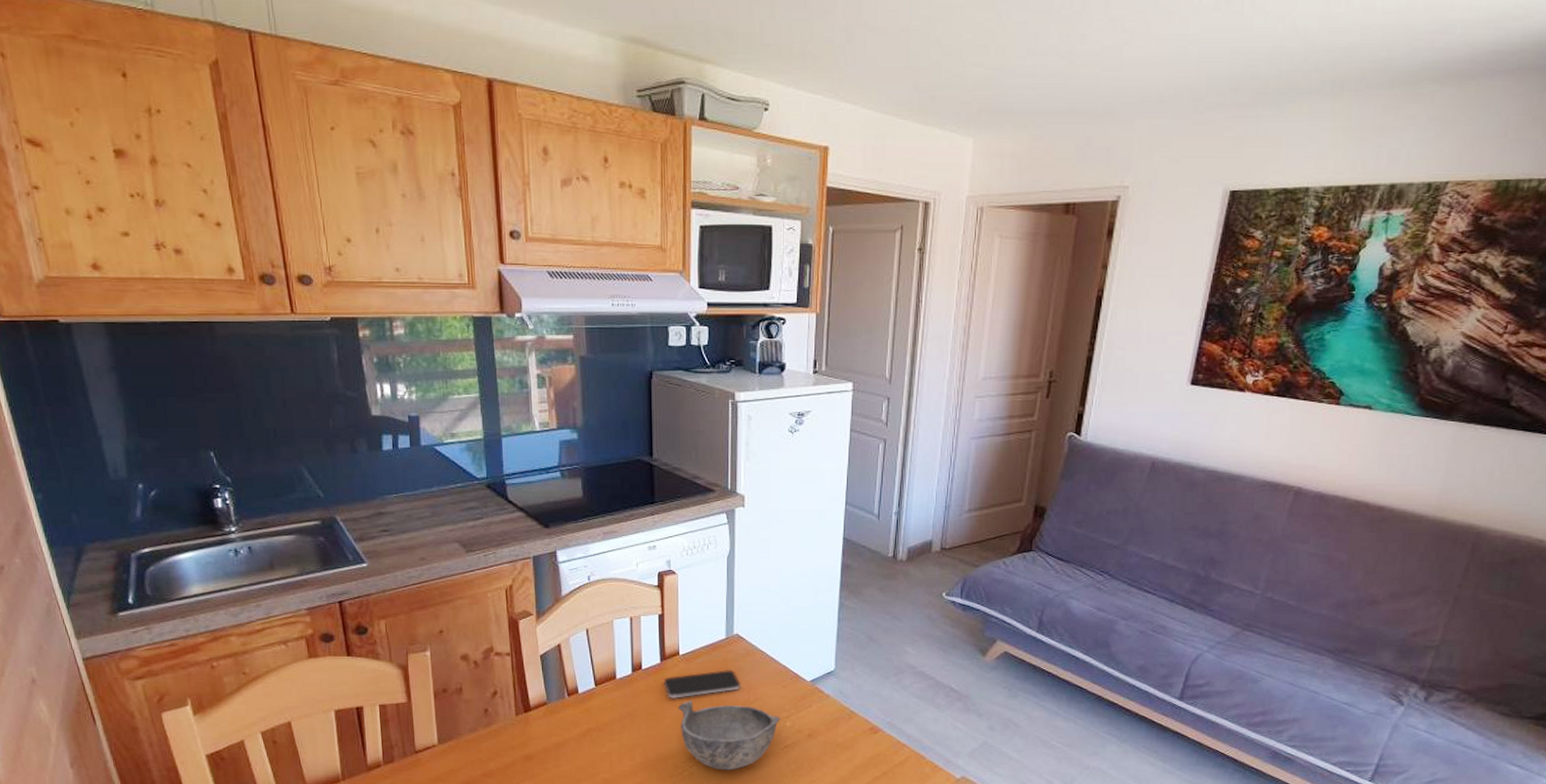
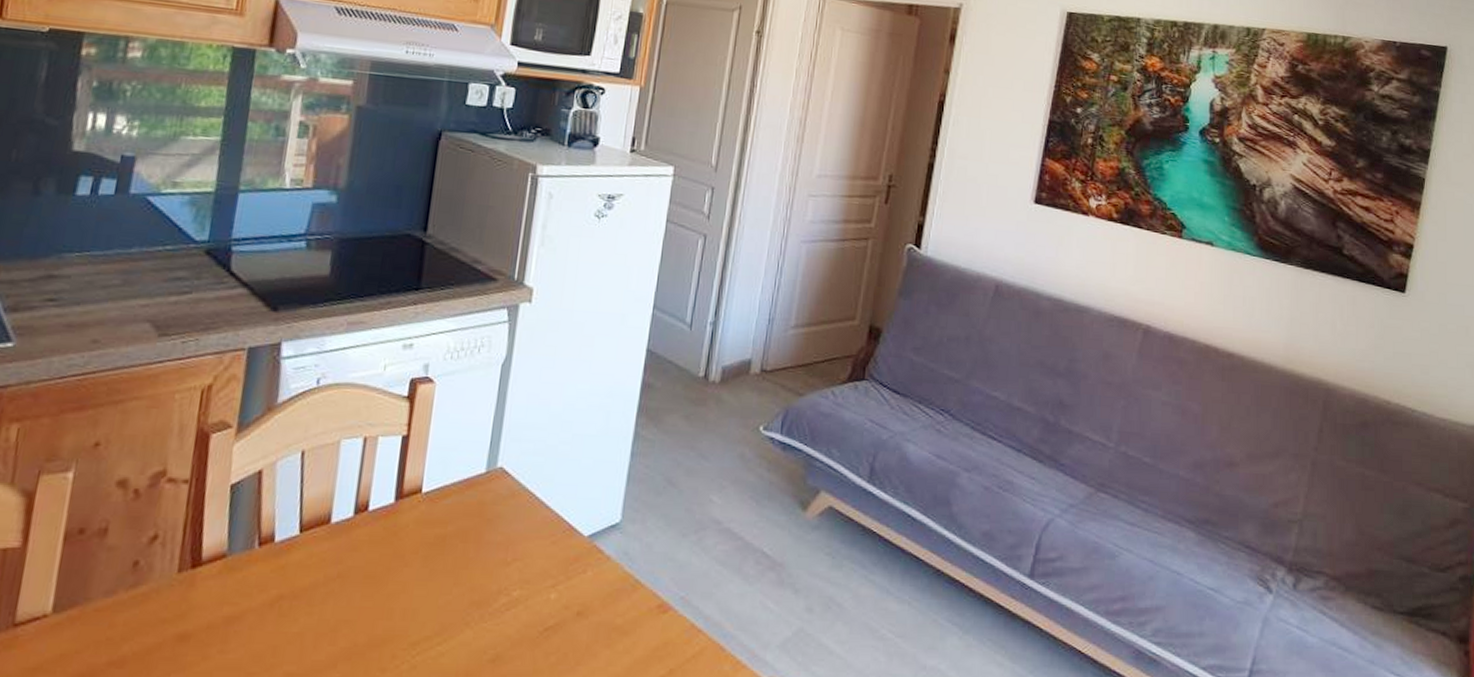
smartphone: present [663,669,741,698] -> none [394,515,498,554]
bowl: present [678,700,780,771] -> none [407,557,544,663]

